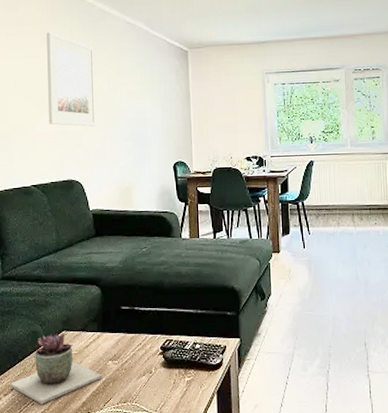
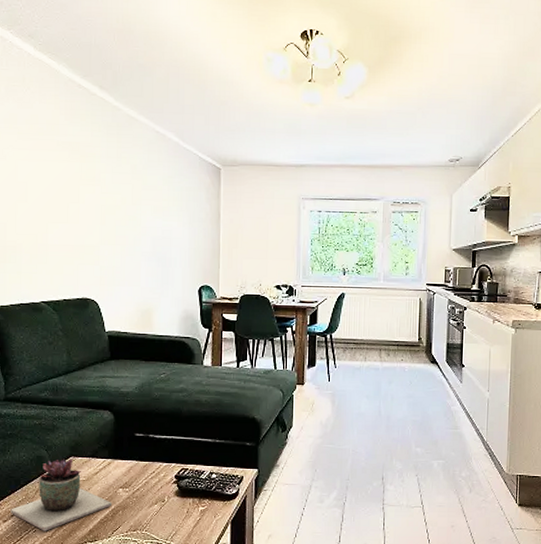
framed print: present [47,32,95,127] -> none [64,135,116,242]

